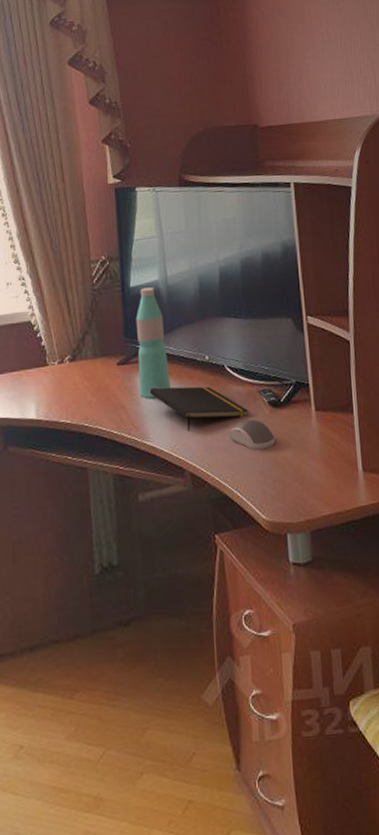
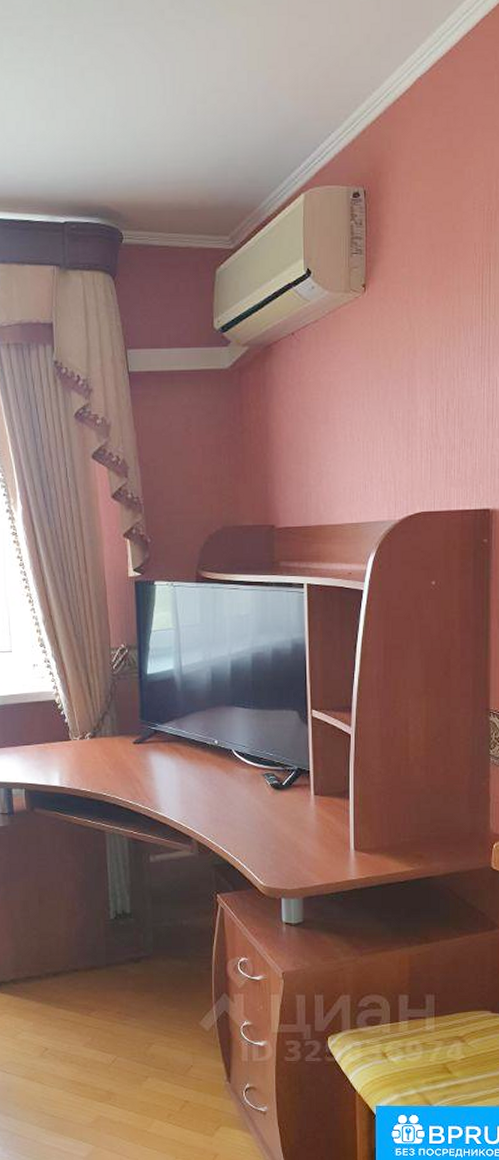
water bottle: present [136,287,170,399] -> none [151,676,182,775]
notepad: present [149,386,248,432] -> none [162,765,252,806]
computer mouse: present [228,419,275,450] -> none [233,798,275,825]

